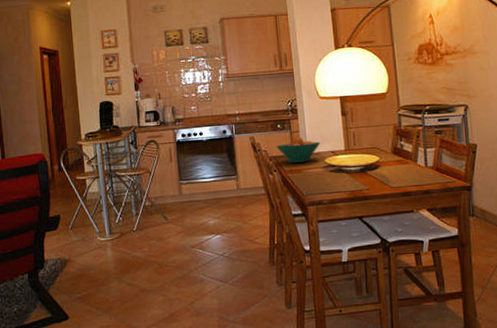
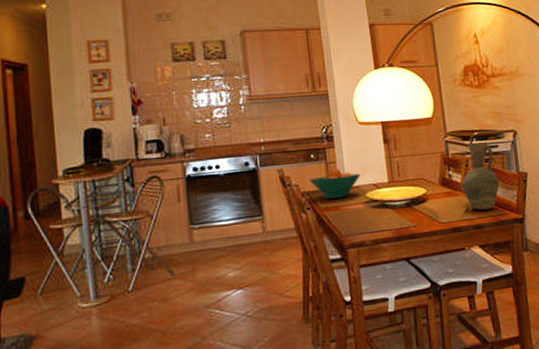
pitcher: none [412,116,450,178] -> present [461,142,500,211]

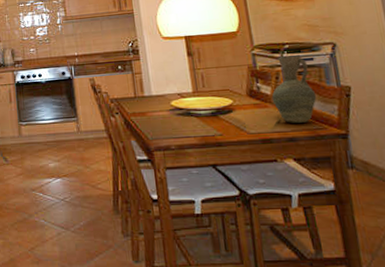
fruit bowl: present [309,167,361,199] -> none [117,78,165,106]

